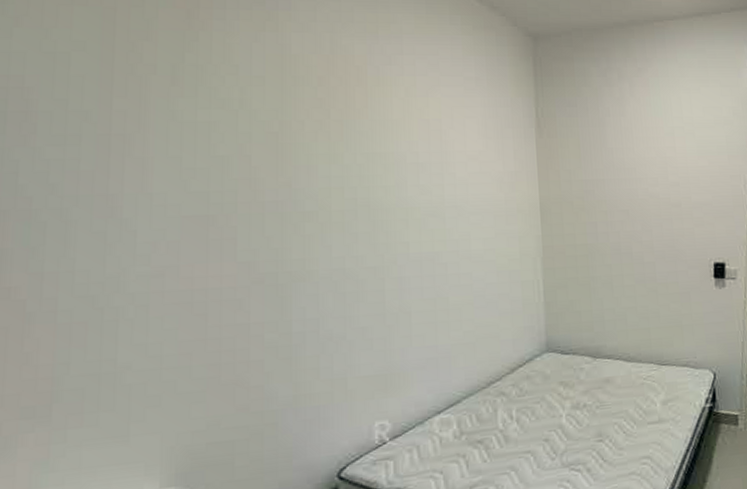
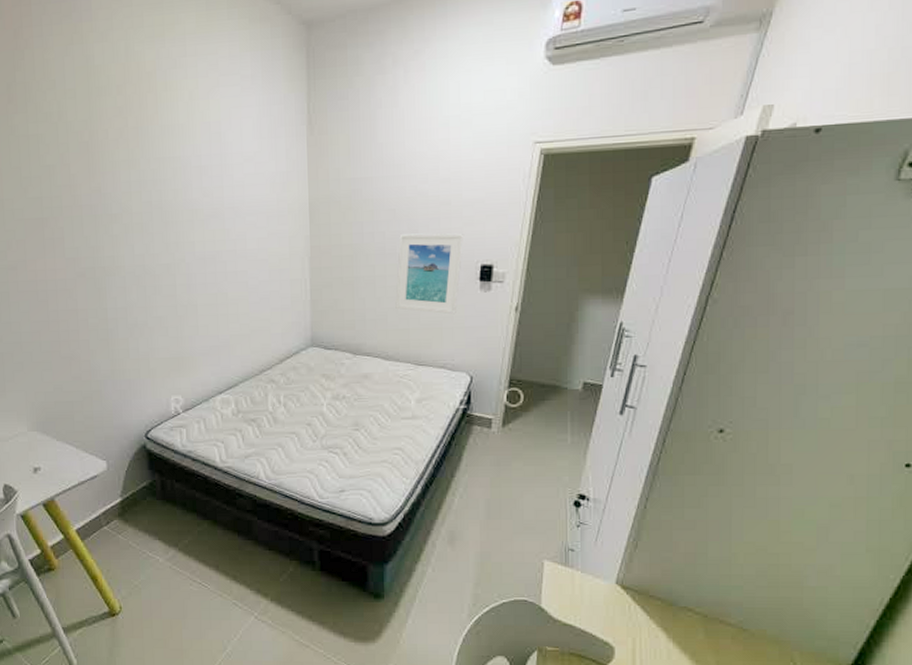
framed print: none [634,233,696,312] -> present [395,233,463,315]

